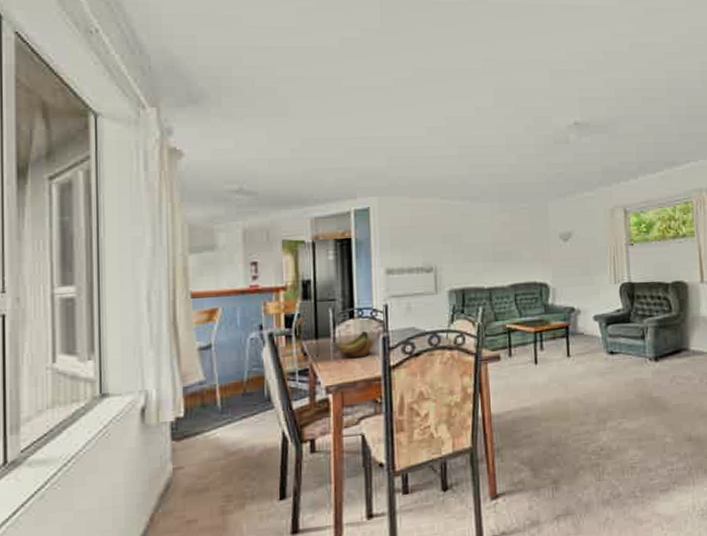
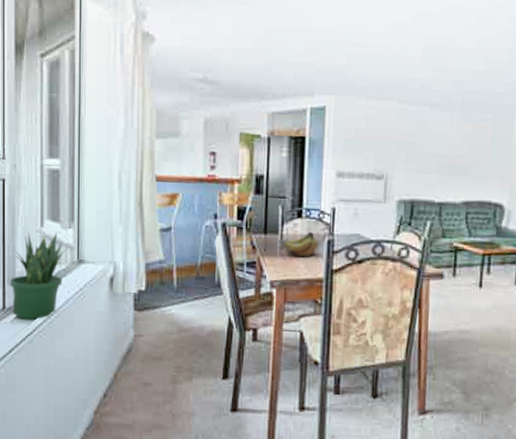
planter: none [12,367,86,472] -> present [9,233,67,320]

